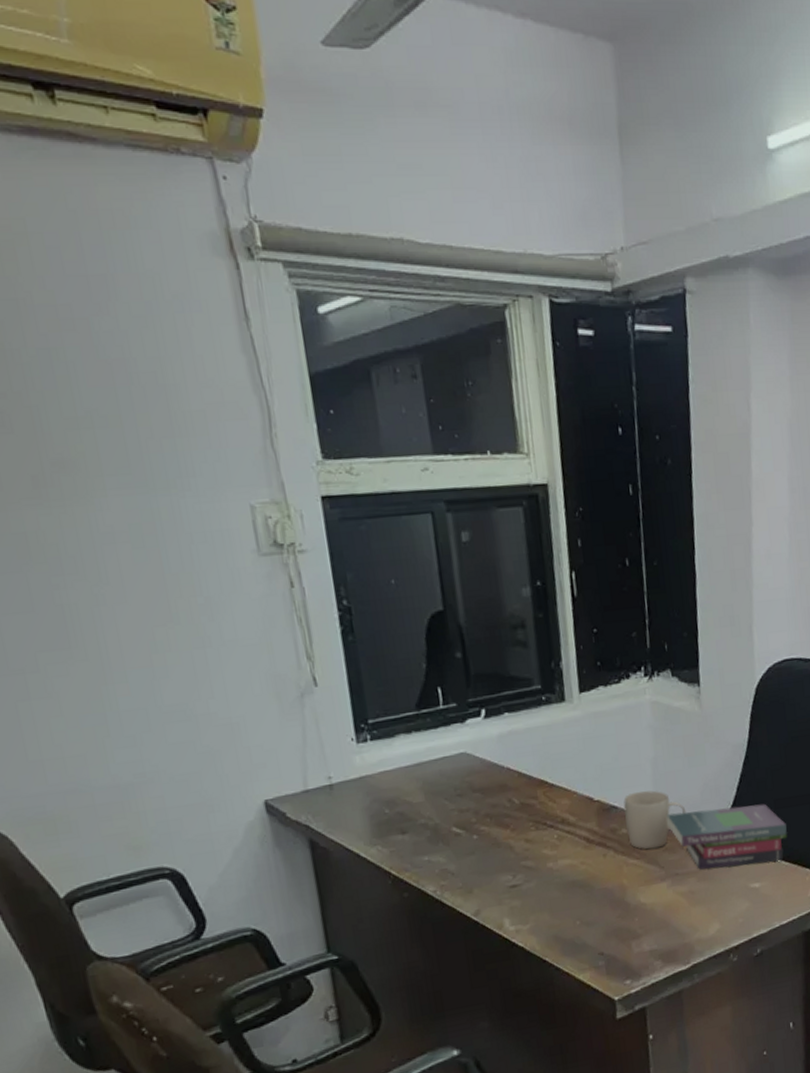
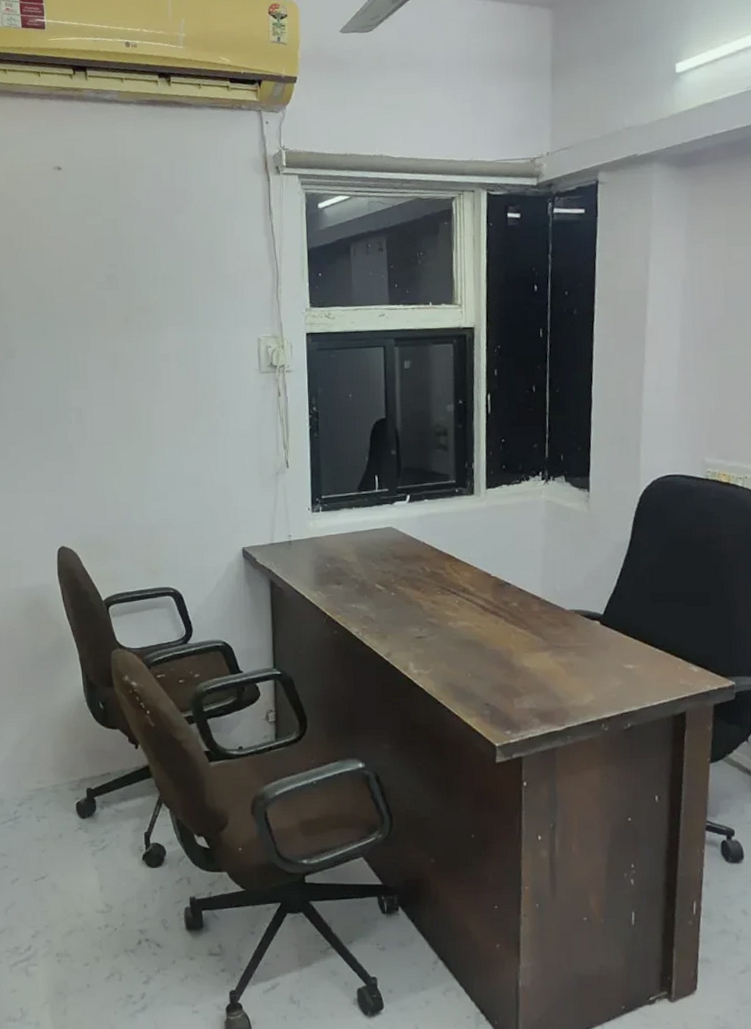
mug: present [623,790,687,850] -> none [516,573,570,623]
books: present [666,803,787,870] -> none [552,594,662,649]

